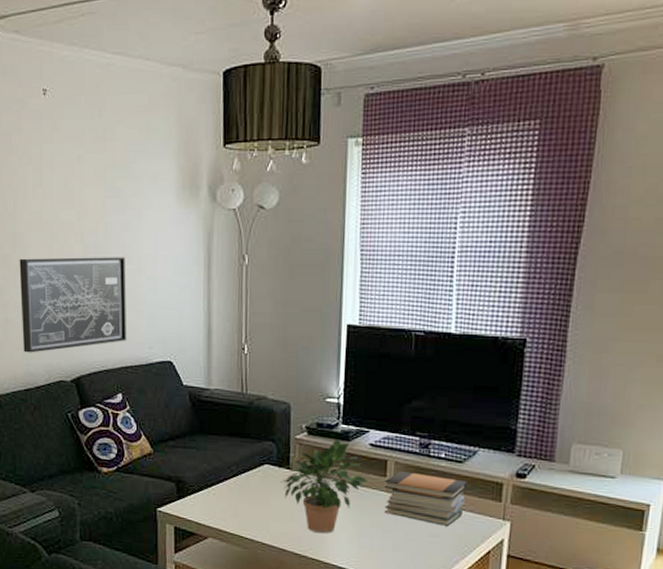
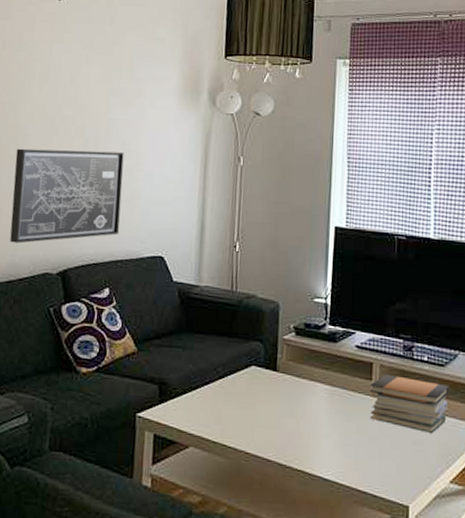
potted plant: present [278,439,370,534] -> none [265,340,356,442]

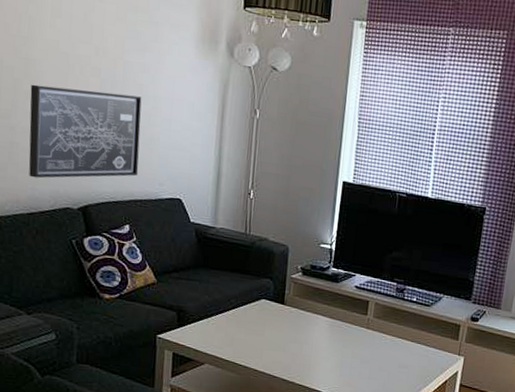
book stack: present [370,373,449,433] -> none [363,310,433,359]

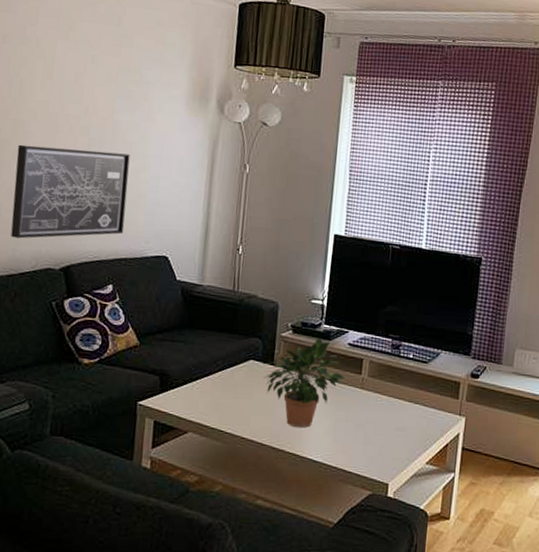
potted plant: none [274,280,353,363] -> present [263,338,346,429]

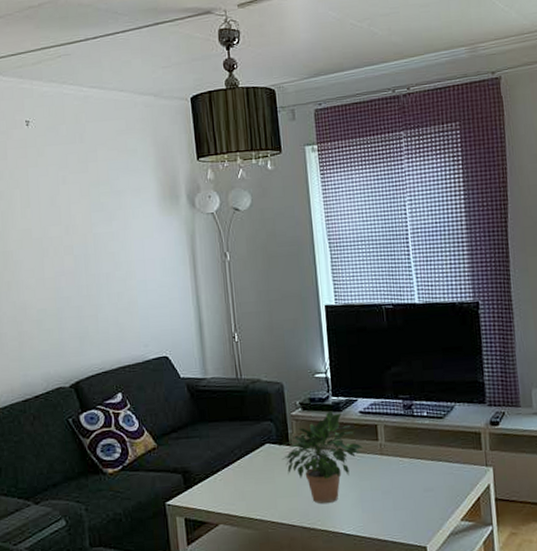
wall art: present [11,144,130,239] -> none [11,264,123,364]

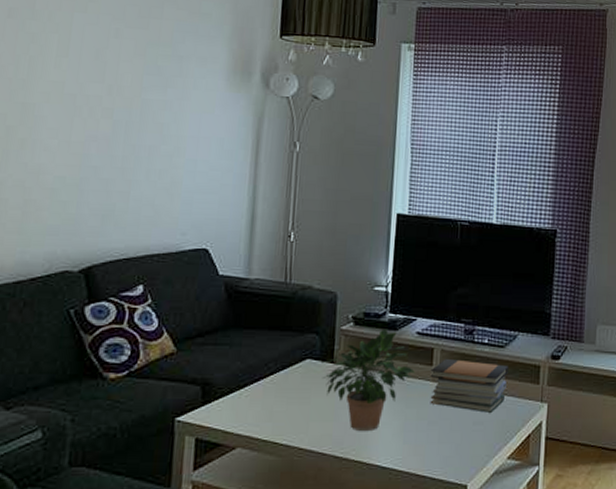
book stack: none [377,432,451,480] -> present [430,358,509,413]

